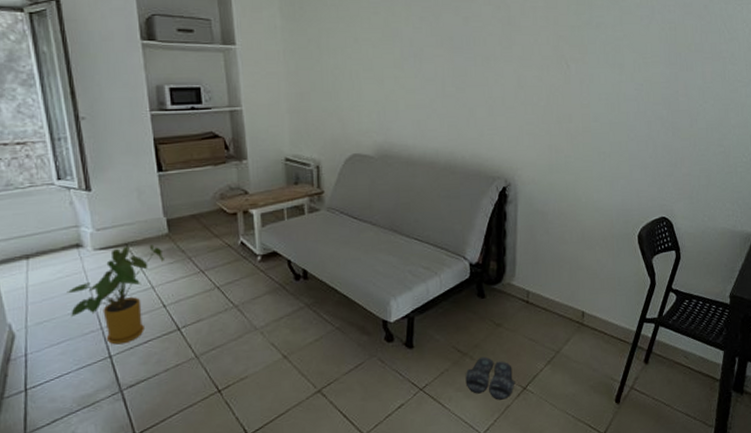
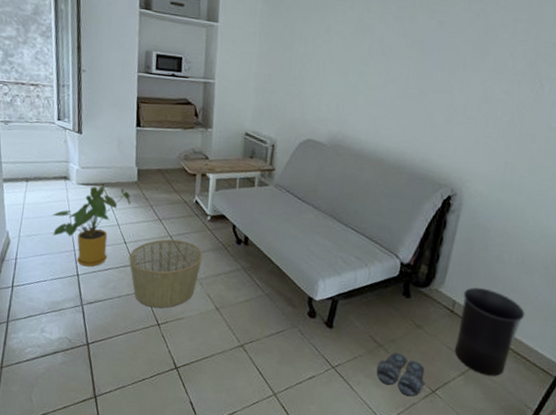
basket: none [172,289,260,374] -> present [129,239,203,309]
waste bin: none [535,272,595,359] -> present [455,287,525,377]

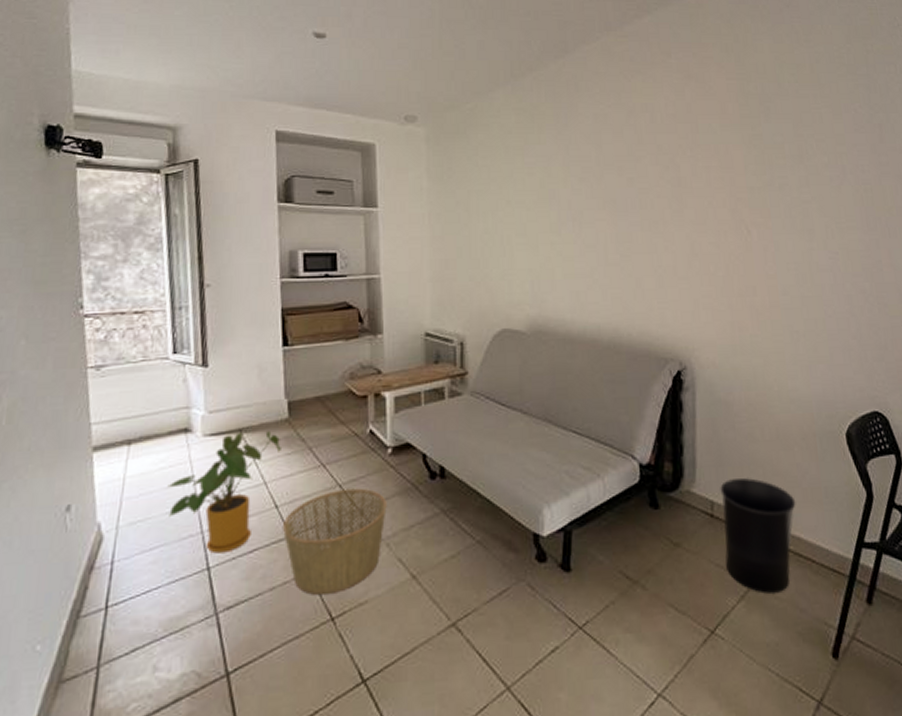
slippers: present [376,352,425,397] -> none [636,586,700,647]

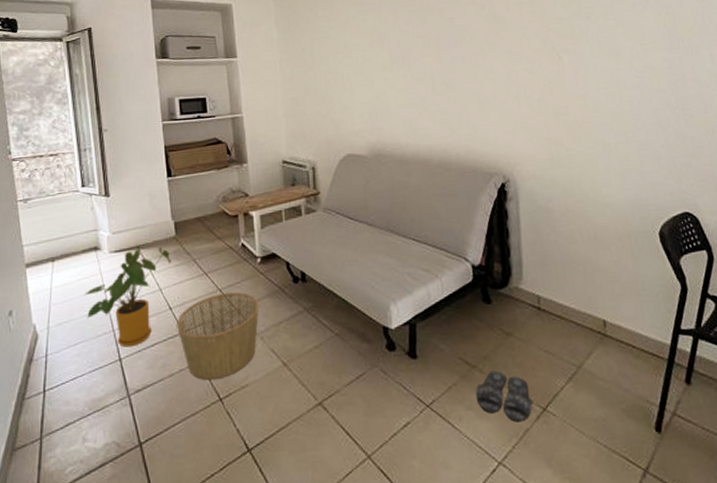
slippers: none [636,586,700,647] -> present [475,370,533,422]
waste bin: present [720,478,796,595] -> none [545,275,616,376]

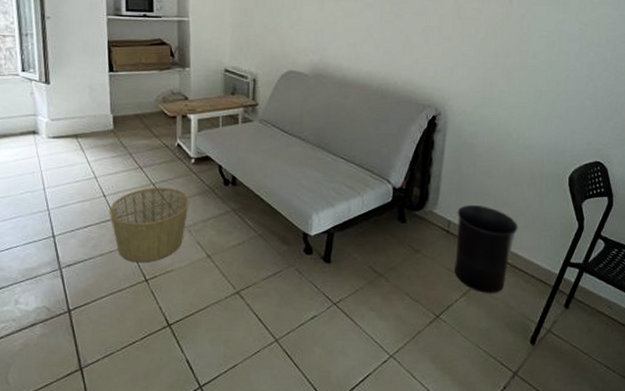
house plant: present [84,247,171,348] -> none [21,137,108,226]
slippers: present [475,370,533,422] -> none [379,280,429,325]
waste bin: none [545,275,616,376] -> present [455,205,518,294]

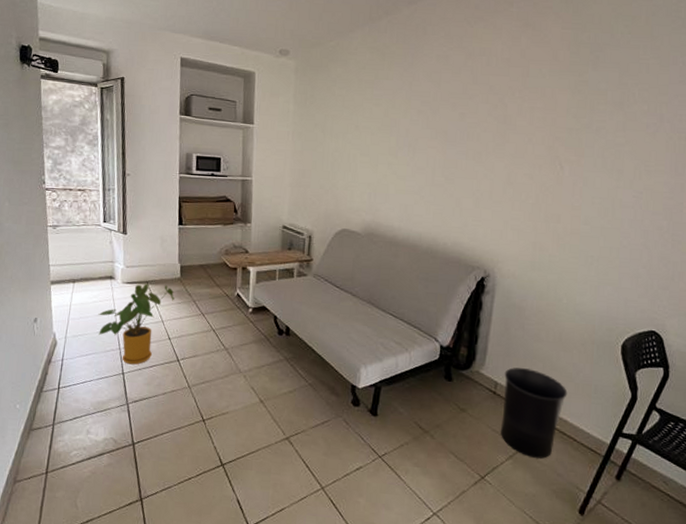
house plant: none [21,137,108,226] -> present [98,283,174,365]
basket: present [109,187,190,262] -> none [173,333,246,404]

